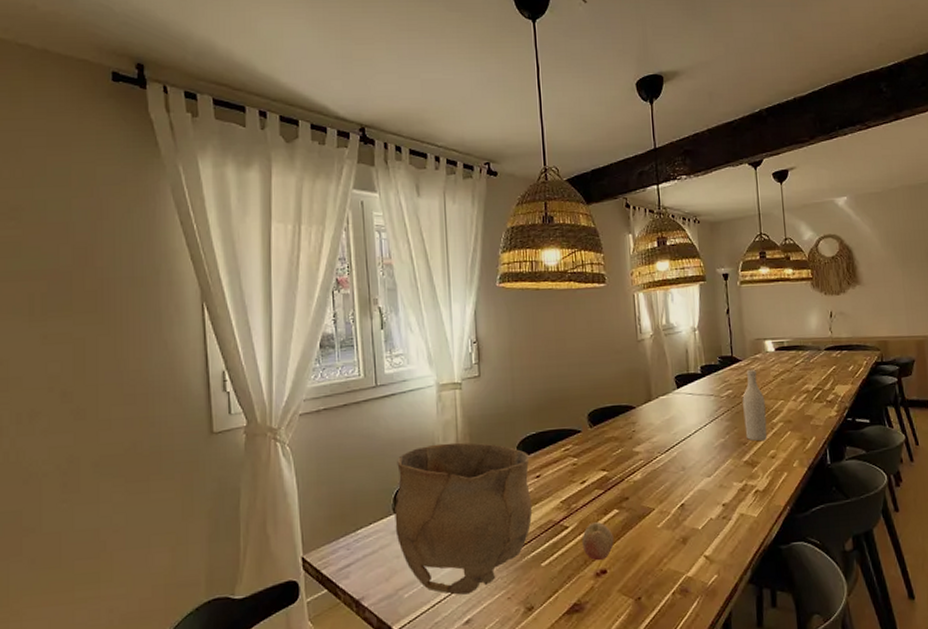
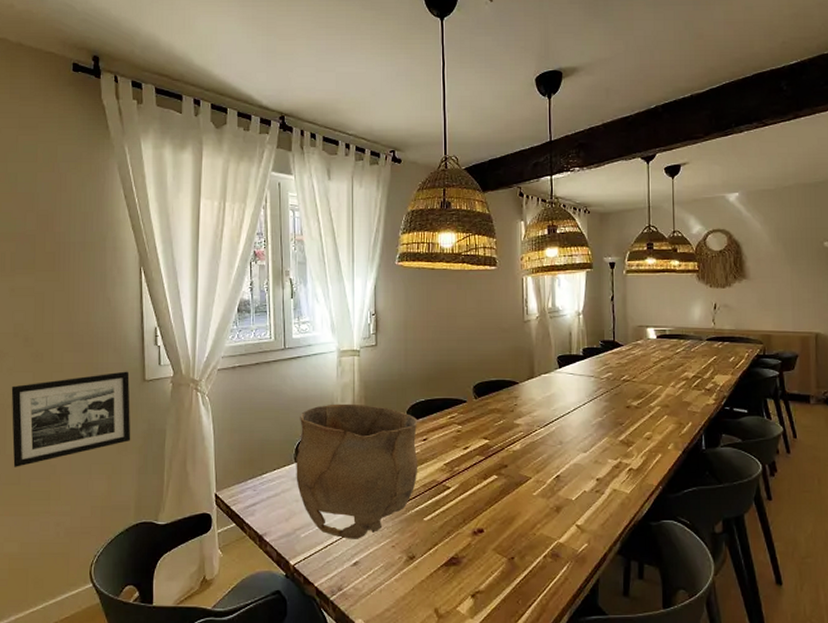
picture frame: none [46,423,198,547] -> present [11,371,131,467]
fruit: present [582,522,614,561] -> none [462,486,492,521]
wine bottle: present [742,369,768,441] -> none [622,354,644,422]

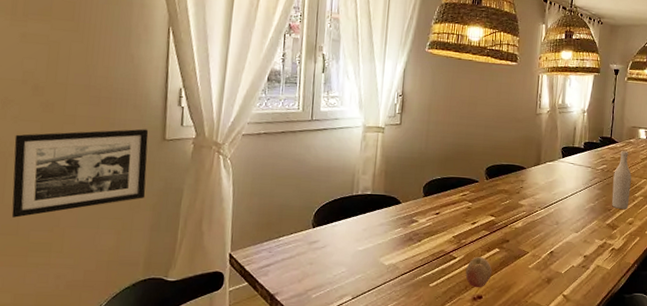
bowl: present [296,403,418,539] -> none [312,175,433,301]
fruit: none [462,486,492,521] -> present [465,257,492,288]
wine bottle: none [622,354,644,422] -> present [612,150,632,209]

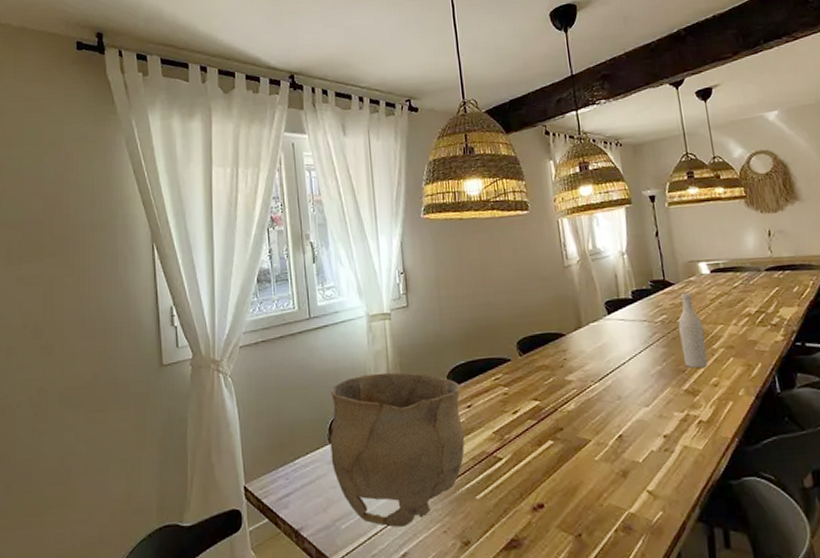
picture frame: present [11,128,149,218] -> none [20,356,150,473]
bowl: none [312,175,433,301] -> present [330,372,465,527]
fruit: present [465,257,492,288] -> none [516,454,550,495]

